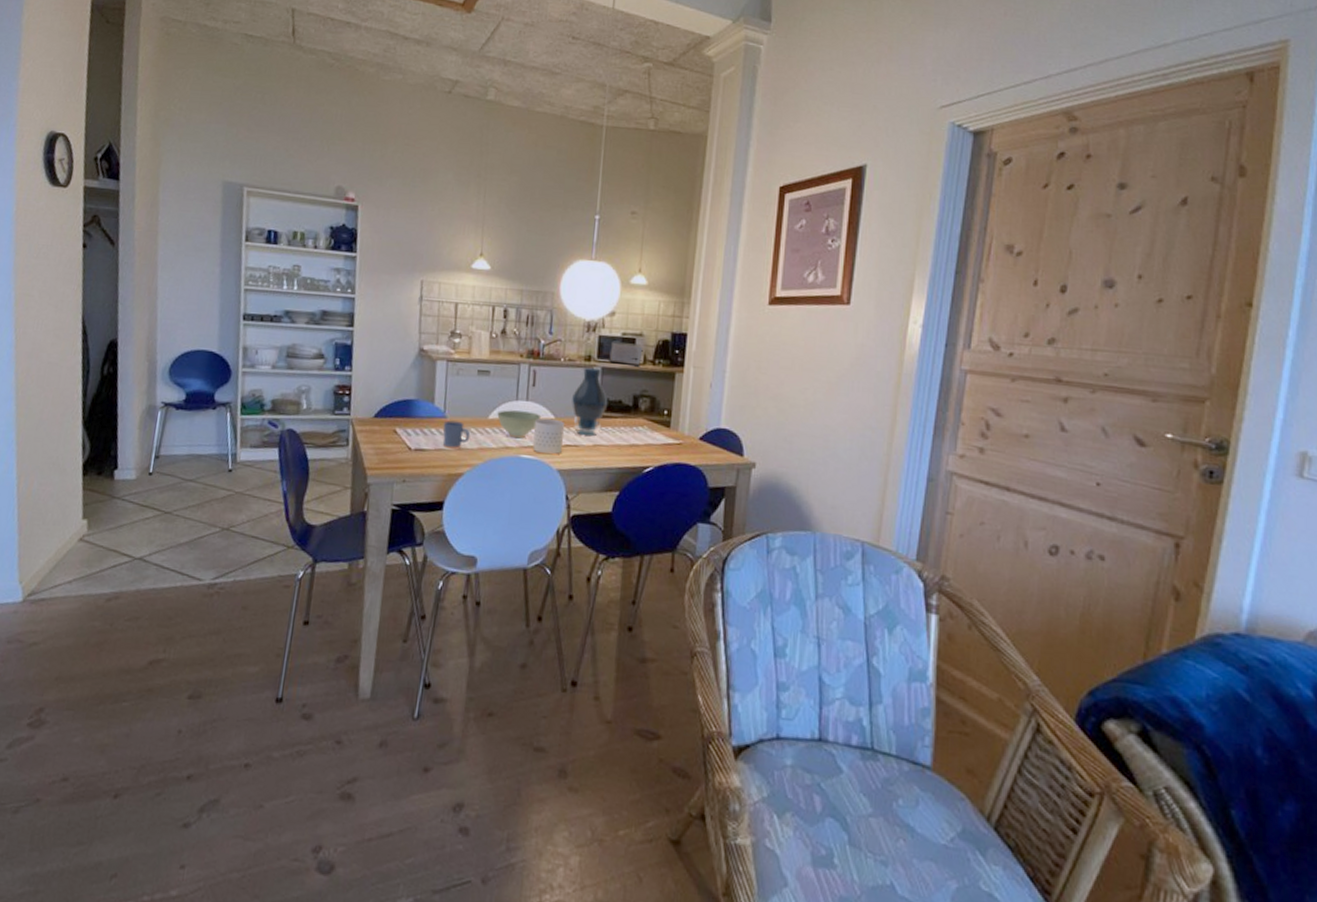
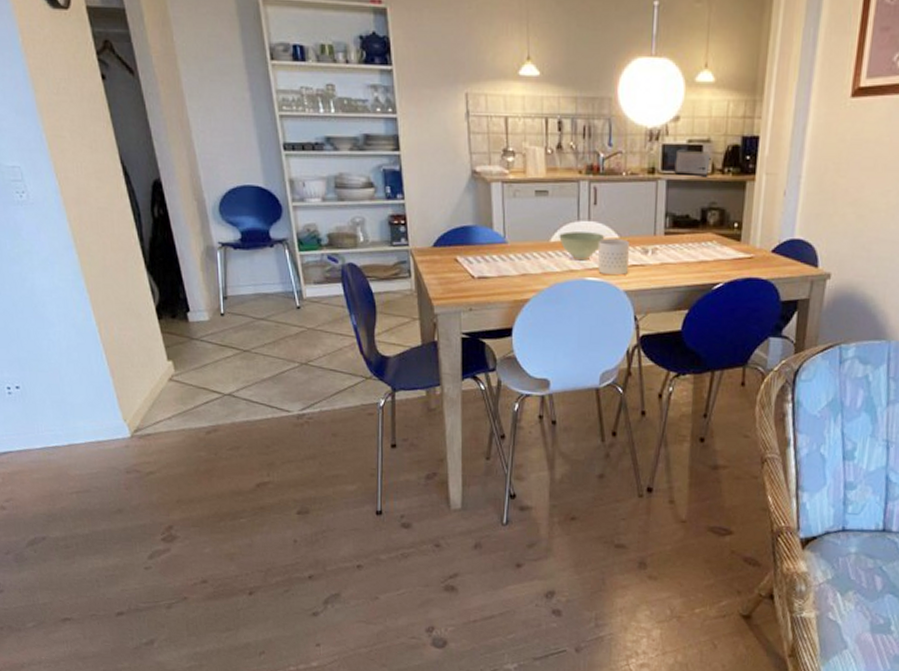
mug: present [442,420,471,449] -> none [504,246,533,275]
vase: present [571,367,608,437] -> none [635,180,675,255]

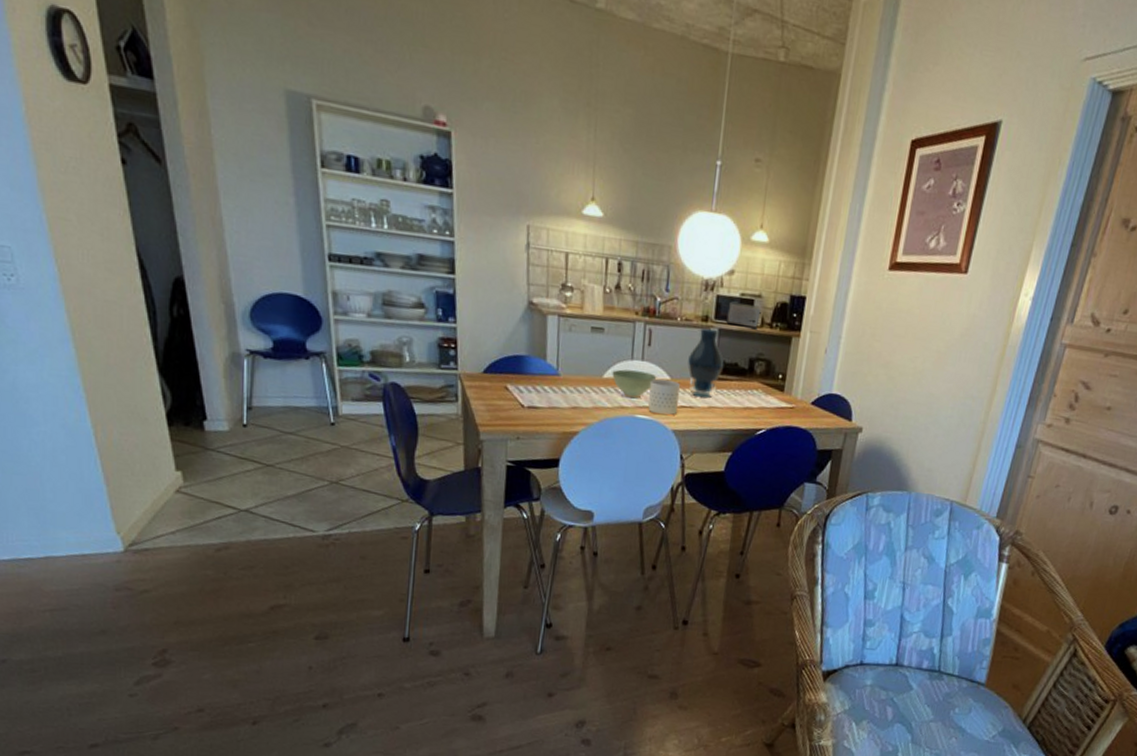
vase: none [635,180,675,255] -> present [687,328,724,399]

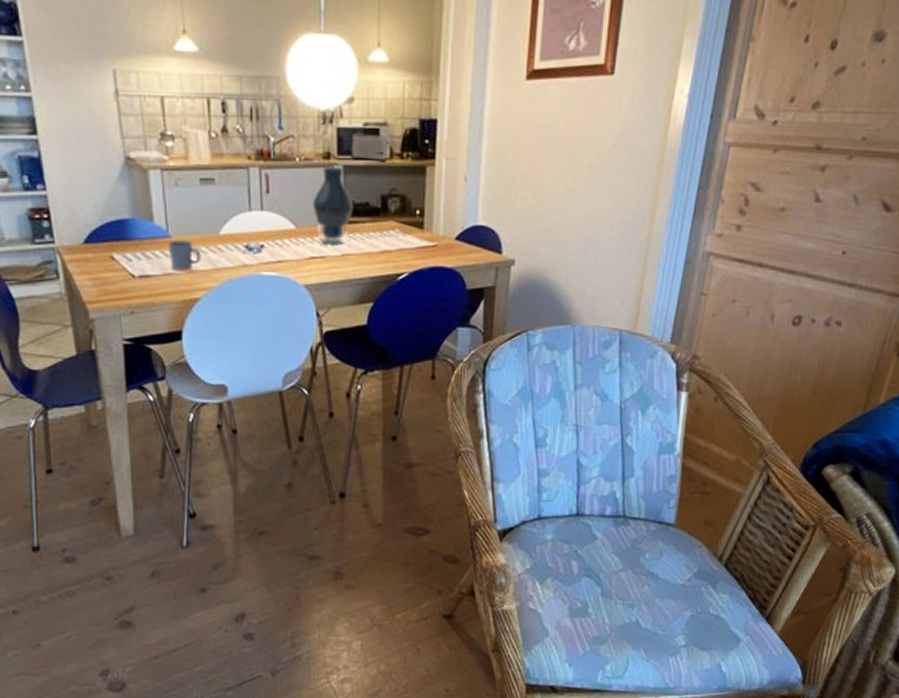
mug: none [556,378,585,407] -> present [168,240,202,272]
bowl: present [612,369,657,399] -> none [229,223,281,254]
mug: present [648,379,681,416] -> none [272,228,308,269]

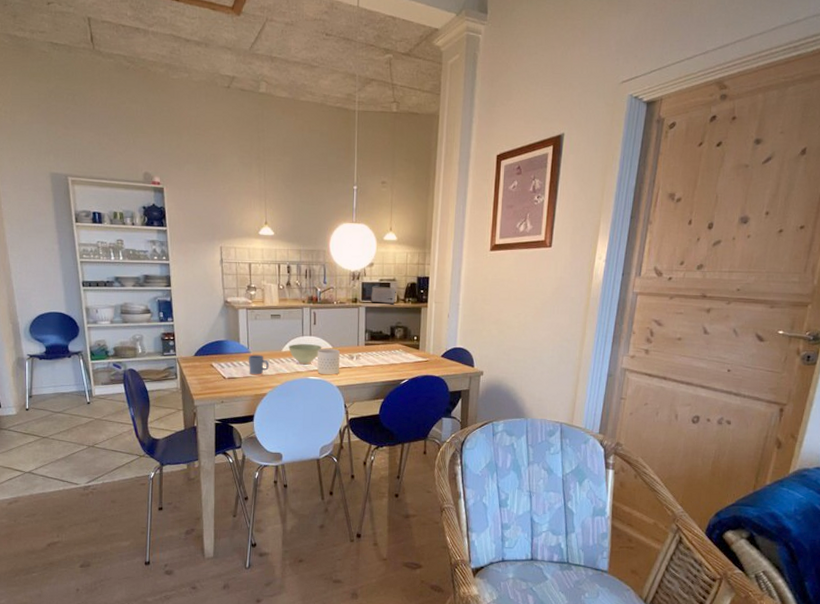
bowl: none [229,223,281,254] -> present [288,344,322,365]
mug: none [272,228,308,269] -> present [317,348,341,375]
vase: present [312,166,354,246] -> none [343,307,372,360]

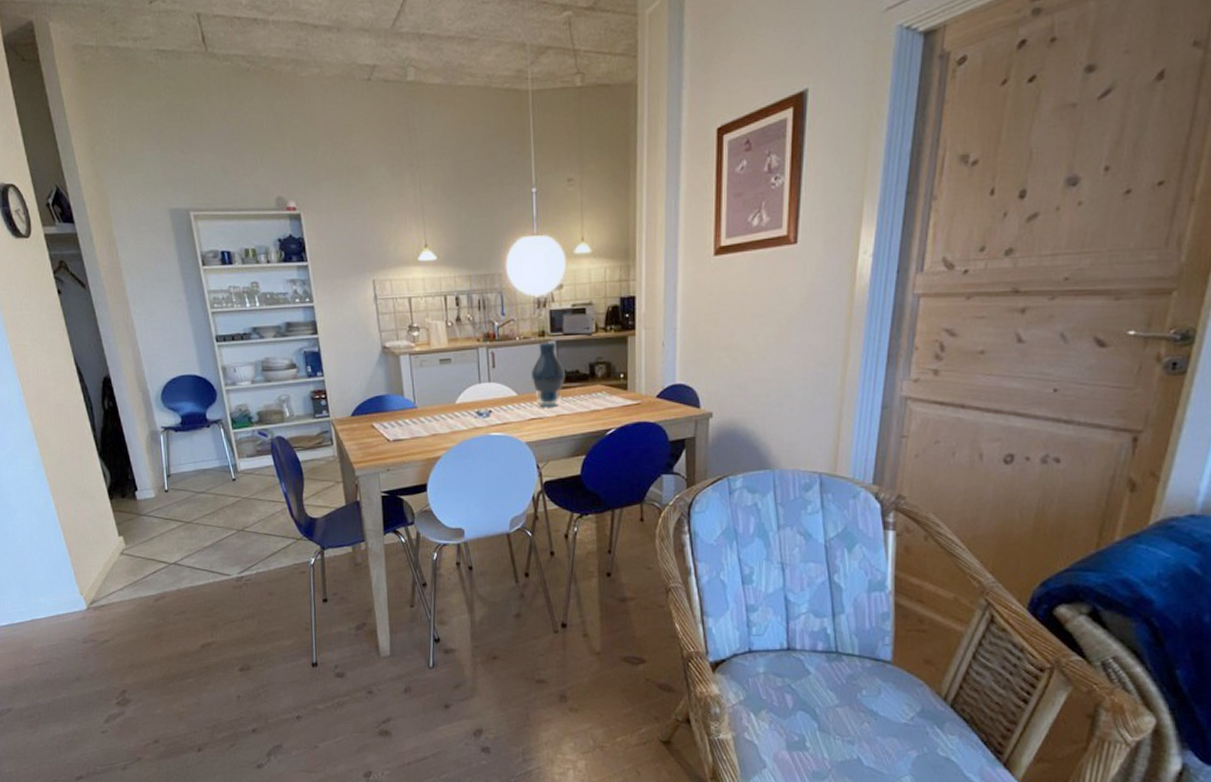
mug: present [248,354,270,375] -> none [415,409,442,435]
bowl: present [288,344,322,365] -> none [463,392,505,419]
mug: present [317,348,341,375] -> none [498,396,528,430]
vase: none [343,307,372,360] -> present [530,342,566,408]

